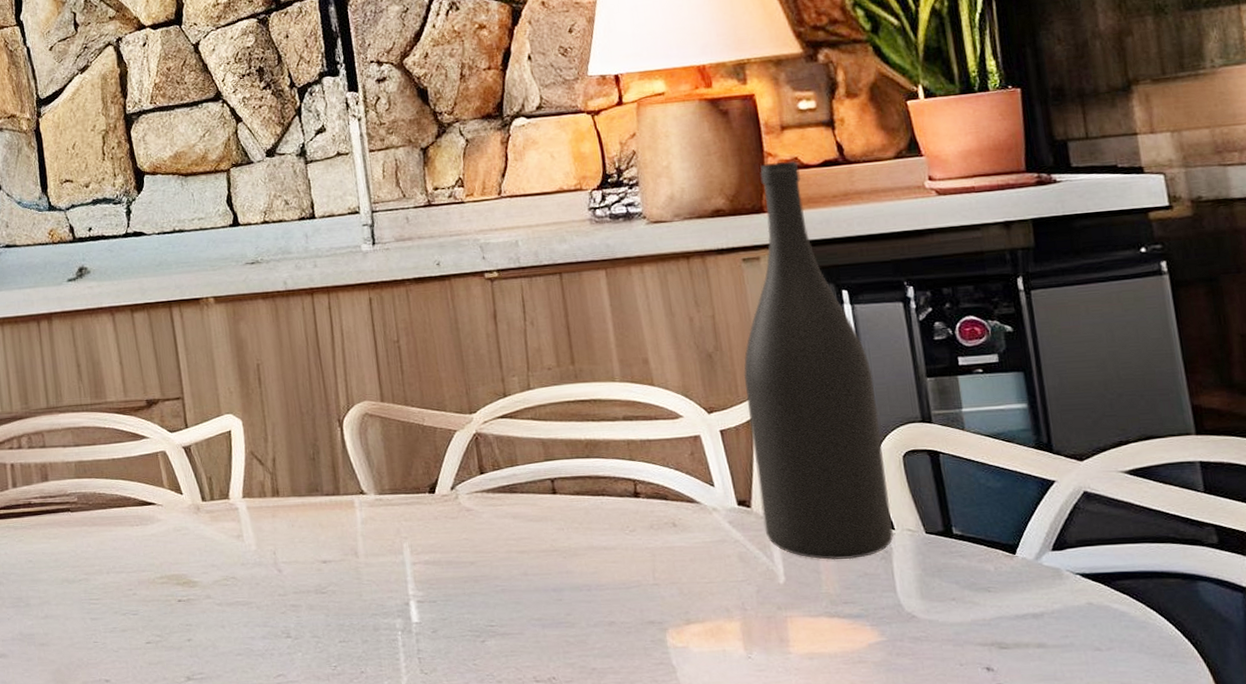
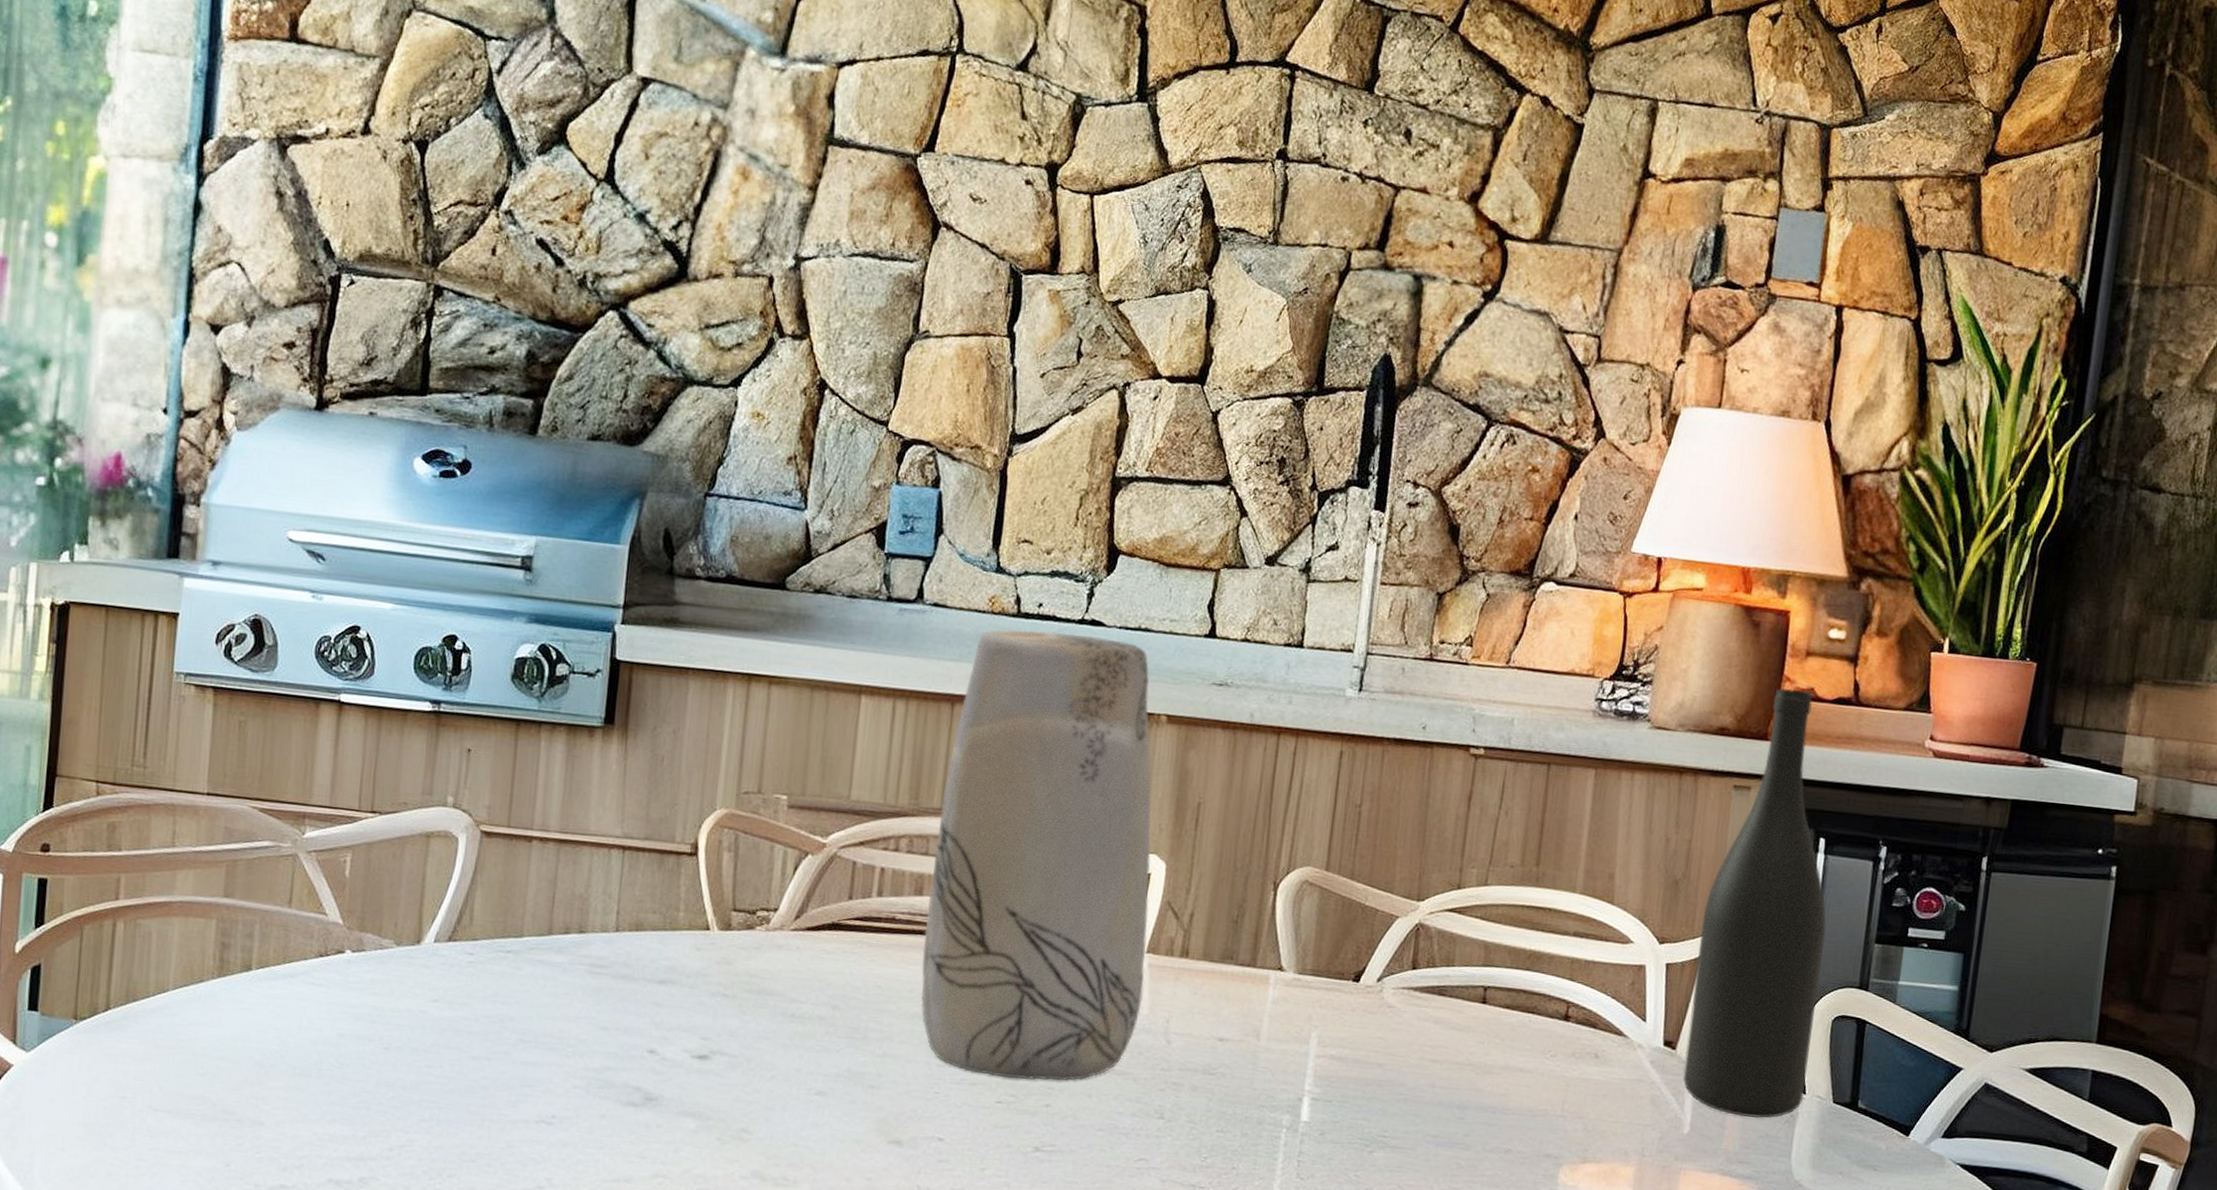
vase: none [45,244,249,622] -> present [921,629,1152,1081]

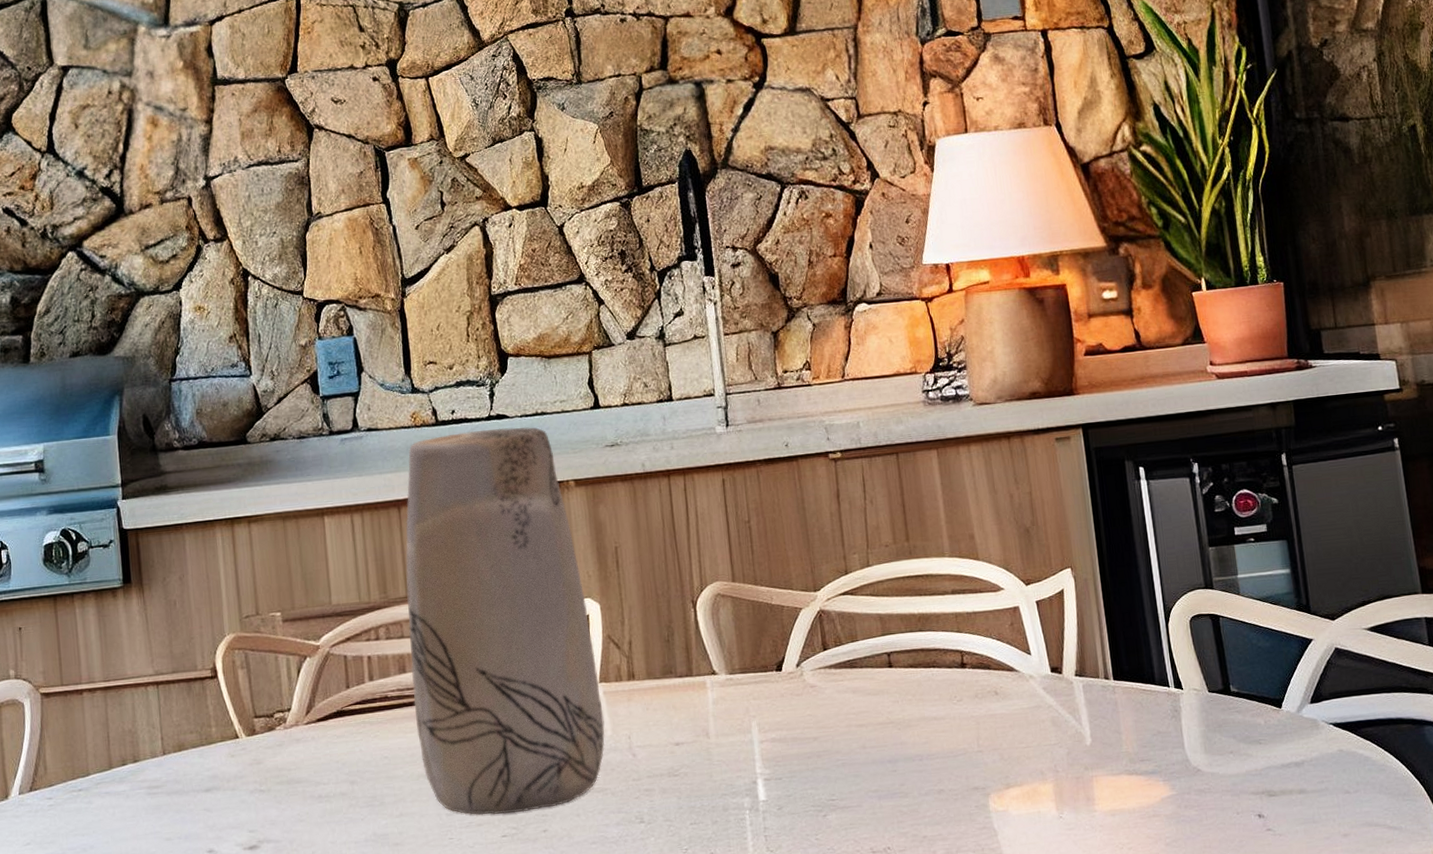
wine bottle: present [1683,688,1826,1119] -> none [1056,346,1183,721]

